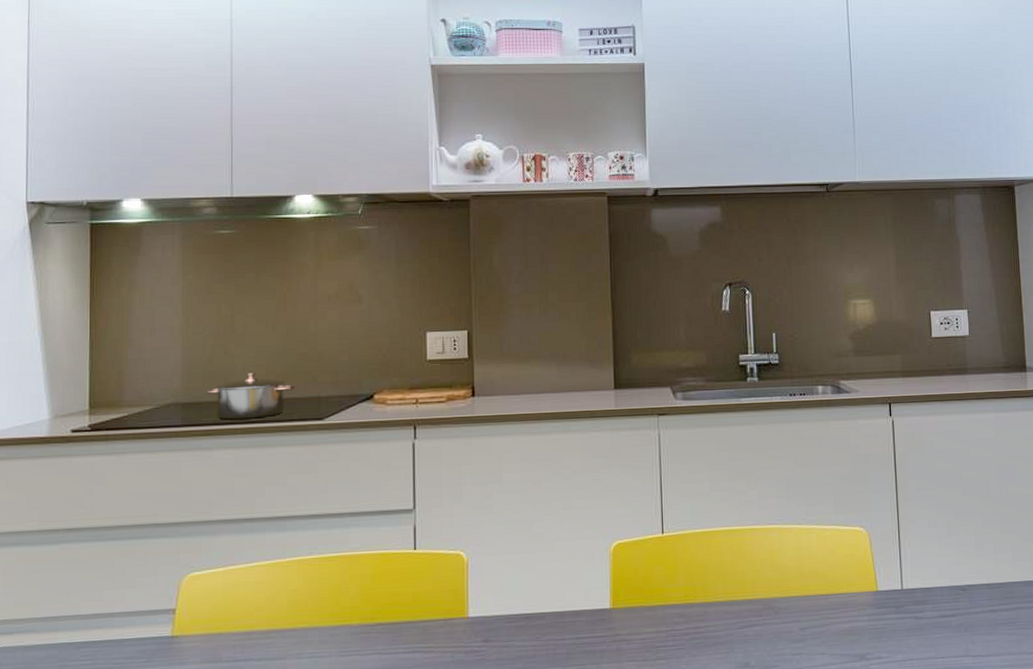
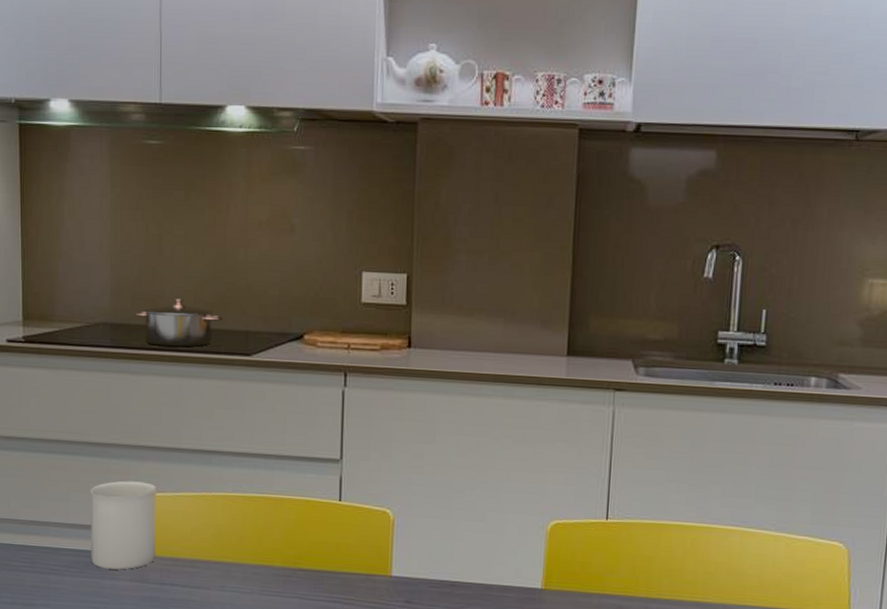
mug: none [158,557,231,654] -> present [90,480,158,570]

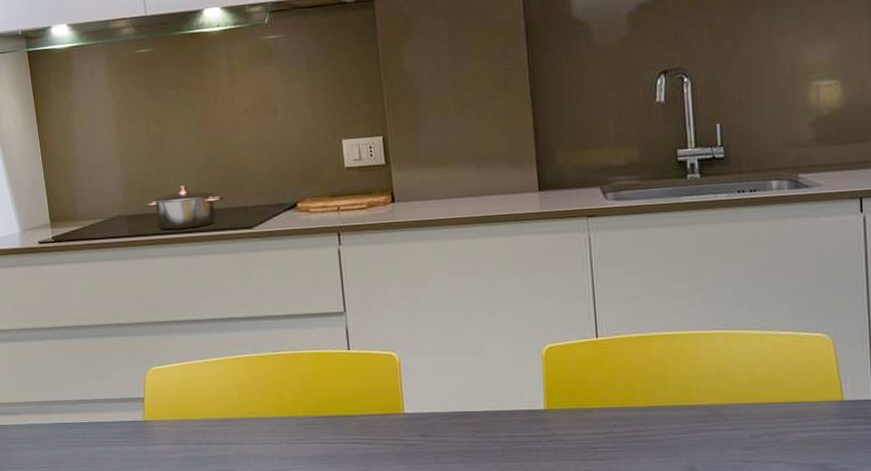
mug: present [90,480,158,570] -> none [125,353,191,436]

